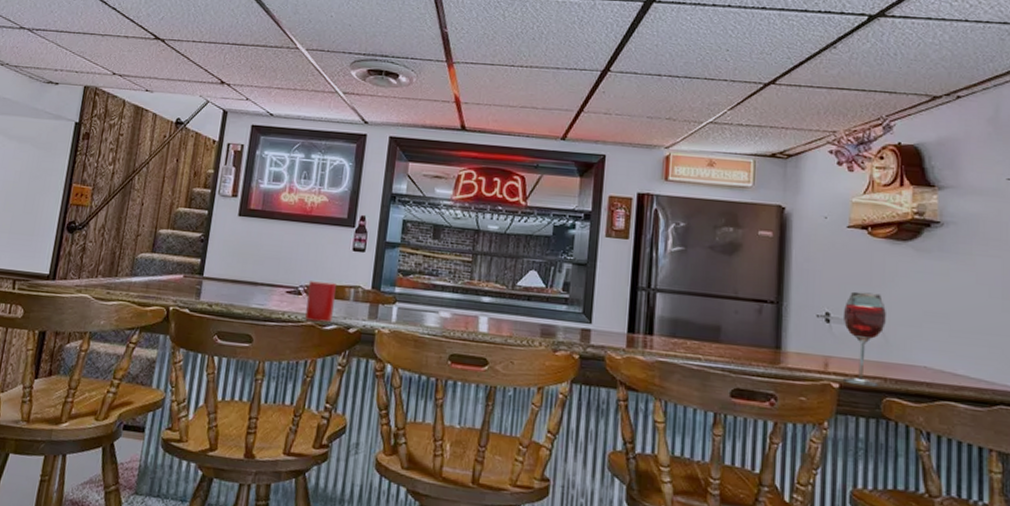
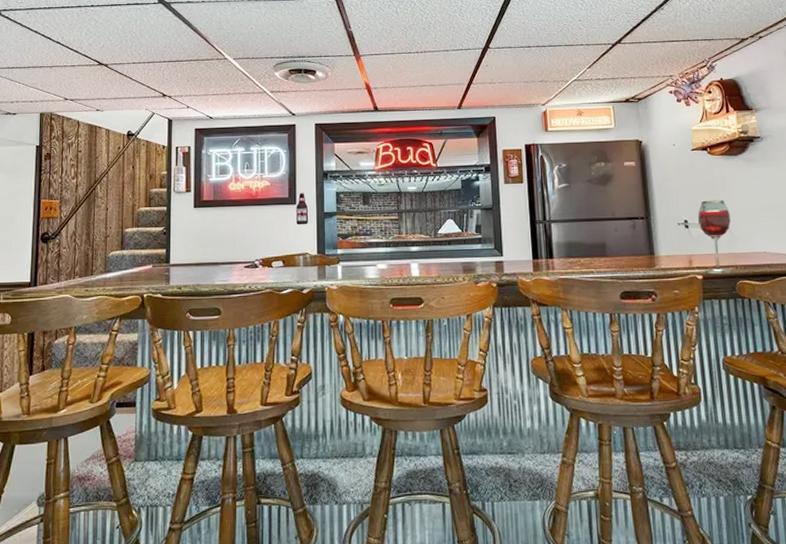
cup: present [305,281,336,323] -> none [263,254,287,289]

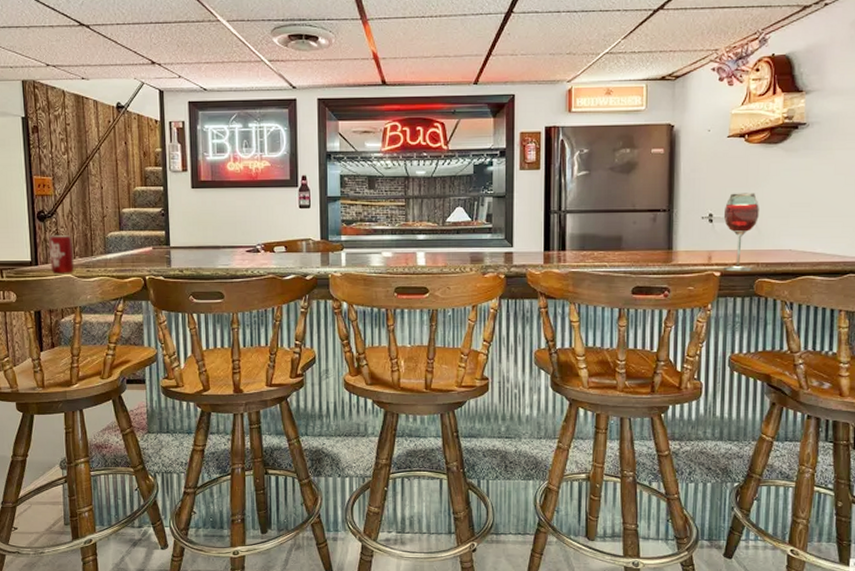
beer can: none [49,256,74,295] -> present [49,235,75,275]

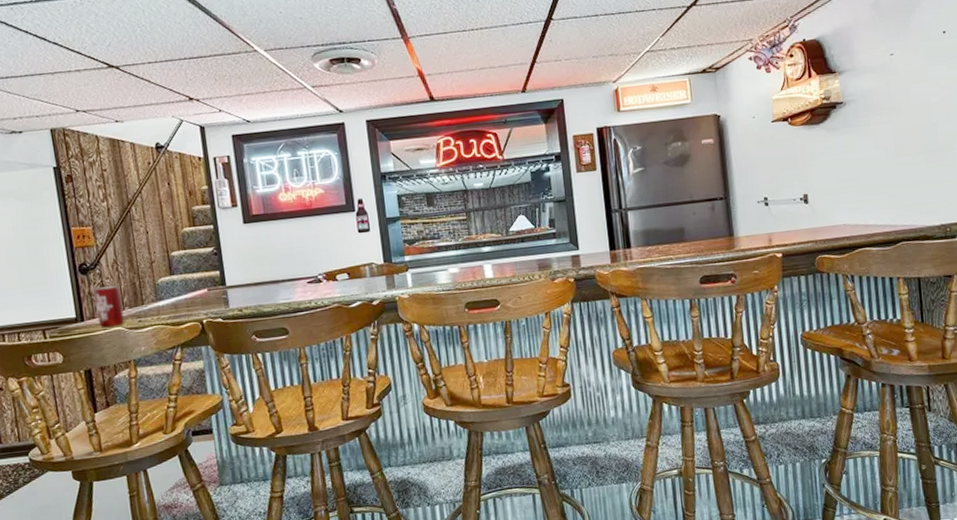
wineglass: present [723,193,760,272] -> none [777,173,812,252]

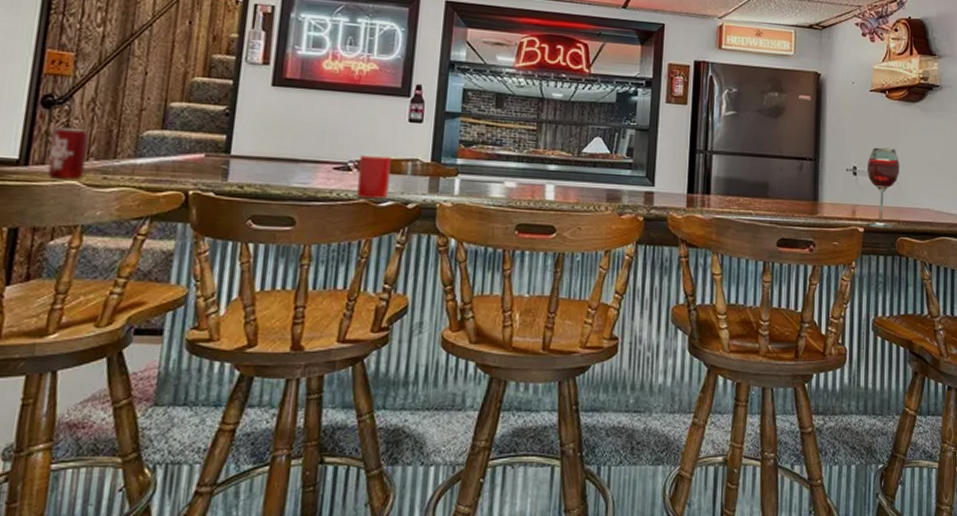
cup: none [325,265,355,303] -> present [356,155,391,199]
wineglass: none [777,173,812,252] -> present [866,147,901,229]

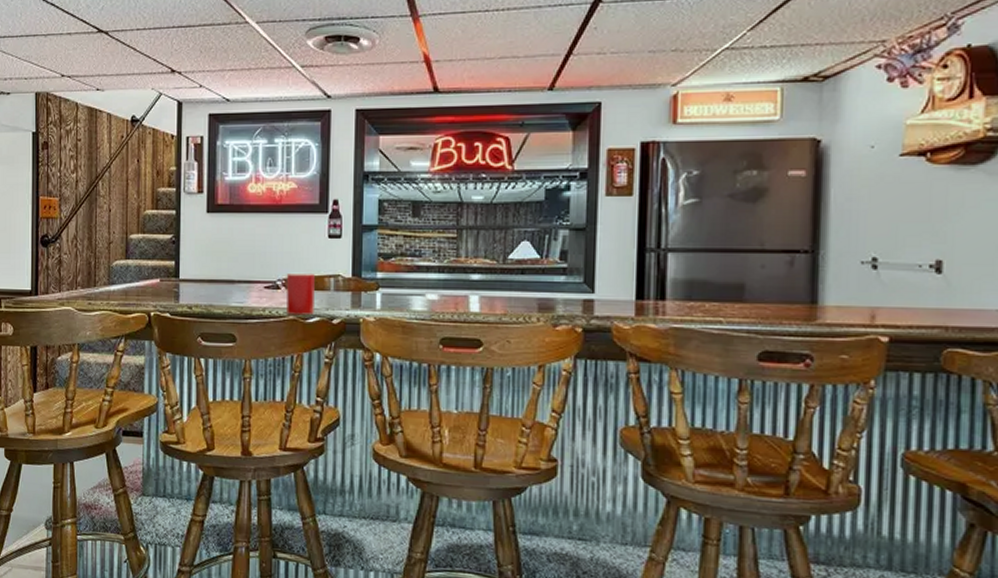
beer can: present [47,128,88,181] -> none [51,263,76,307]
wineglass: present [866,147,901,229] -> none [892,230,950,338]

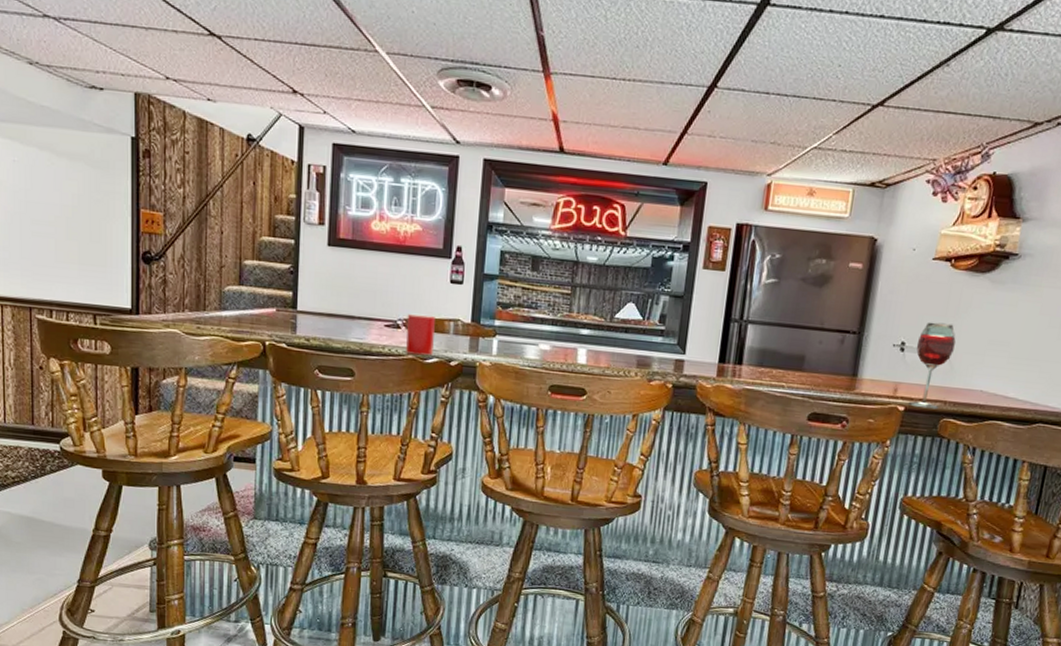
wineglass: none [892,230,950,338] -> present [907,322,957,410]

